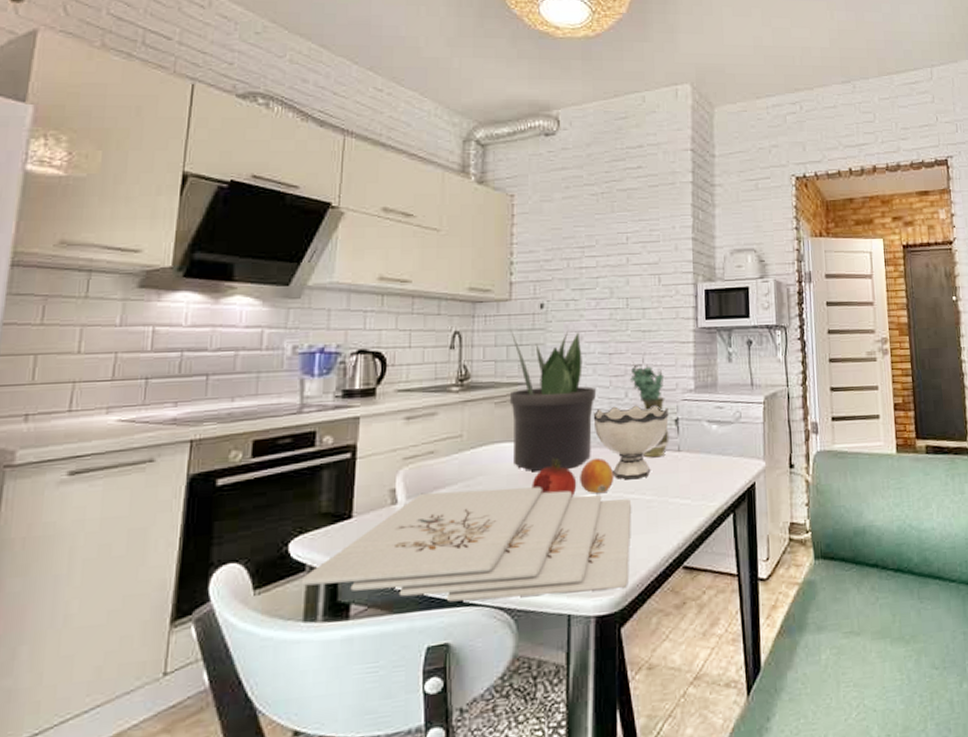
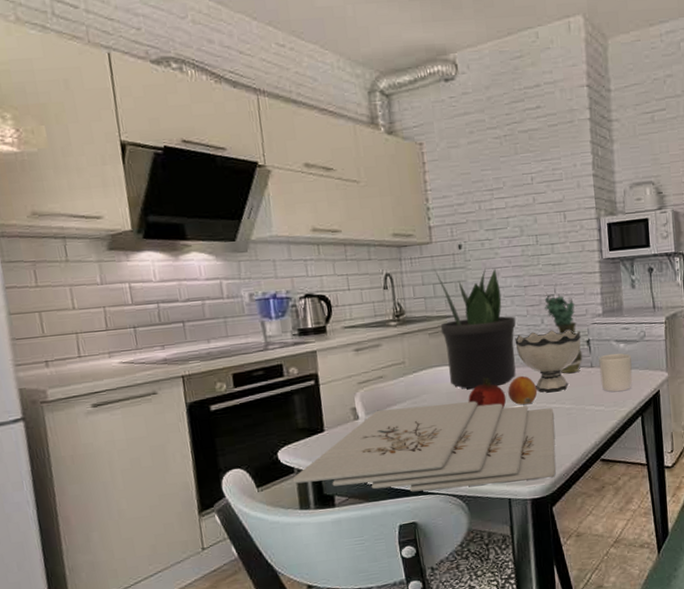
mug: none [687,435,725,483] -> present [598,353,633,392]

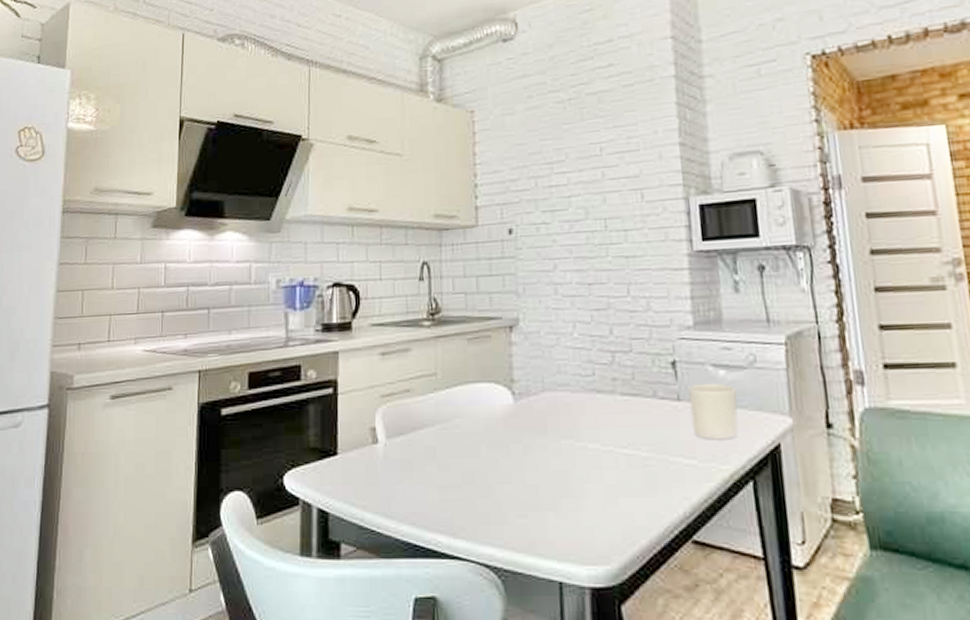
placemat: present [292,401,556,492] -> none [296,433,627,558]
planter: present [435,267,516,390] -> none [479,258,576,417]
fruit: present [468,377,507,409] -> none [511,402,561,448]
fruit: present [508,375,538,405] -> none [563,404,603,445]
bowl: present [514,329,581,393] -> none [574,344,664,432]
vase: present [545,292,583,374] -> none [614,293,666,407]

